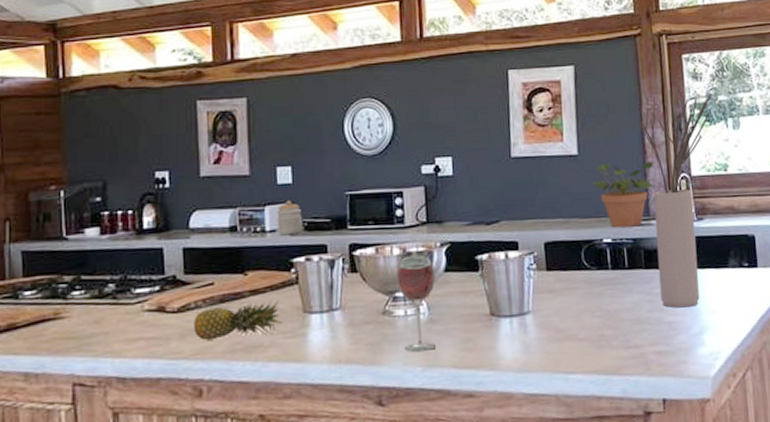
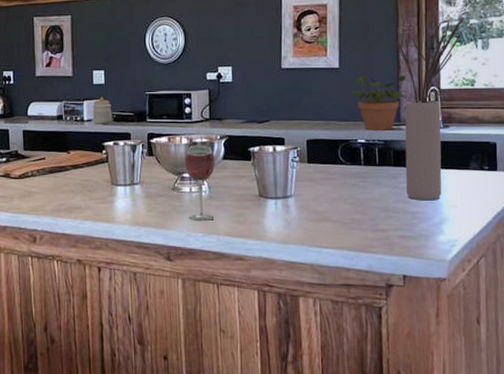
fruit: present [194,301,282,341] -> none [30,174,95,201]

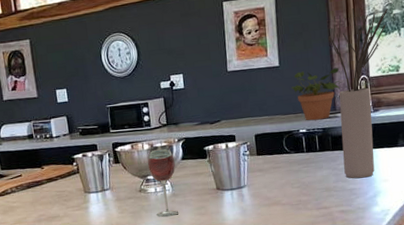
jar: present [93,97,112,123] -> none [59,113,79,139]

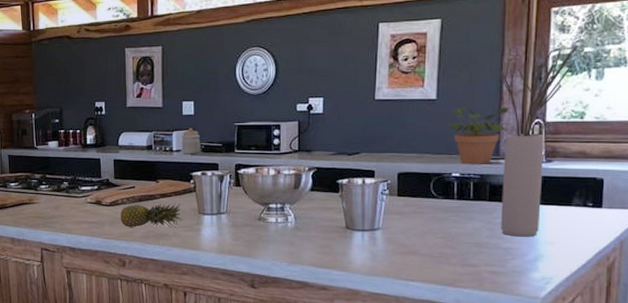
fruit: none [11,185,71,214] -> present [121,203,182,228]
jar: none [59,113,79,139] -> present [182,127,201,154]
wineglass: present [147,144,179,218] -> none [271,172,302,252]

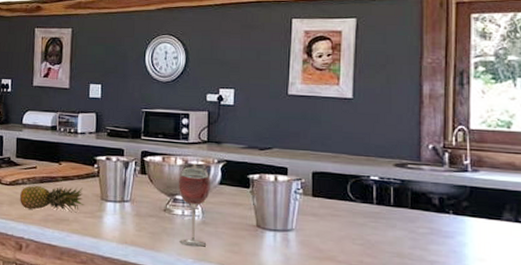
jar: present [182,127,201,154] -> none [86,110,107,138]
wineglass: none [271,172,302,252] -> present [178,163,210,248]
potted plant: present [448,107,513,164] -> none [365,108,435,169]
vase: present [499,42,578,237] -> none [418,47,501,251]

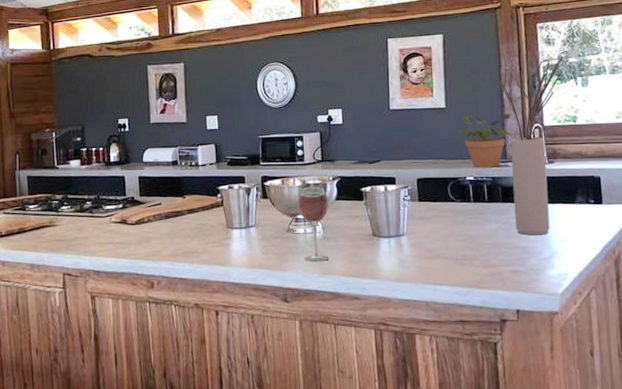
fruit: present [20,185,84,213] -> none [147,218,211,246]
potted plant: none [365,108,435,169] -> present [458,113,516,168]
vase: none [418,47,501,251] -> present [498,54,563,236]

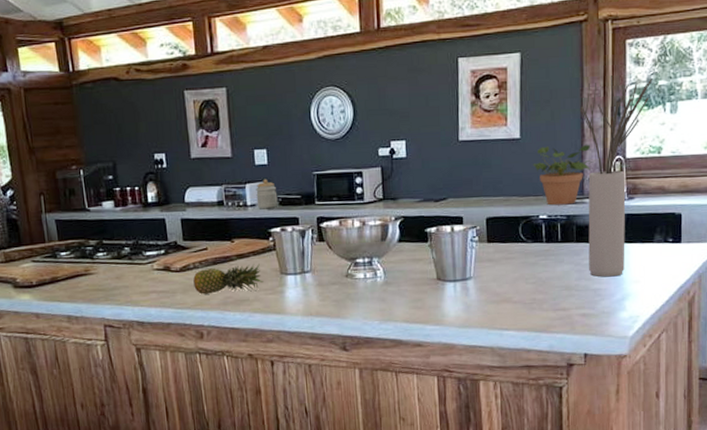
fruit: none [147,218,211,246] -> present [193,264,263,295]
jar: none [207,141,227,168] -> present [256,179,278,208]
wineglass: present [298,182,330,263] -> none [357,223,391,309]

